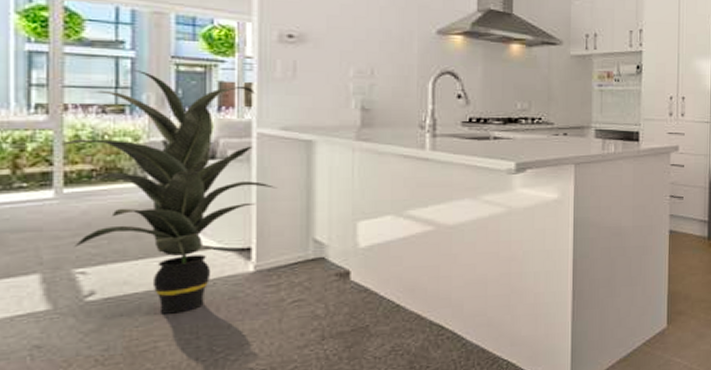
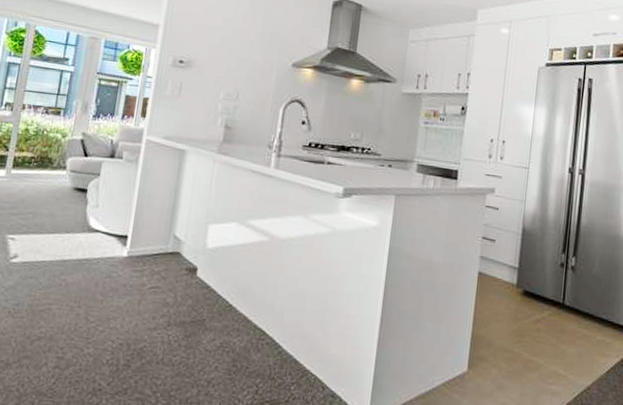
indoor plant: present [61,69,278,314] -> none [10,80,154,283]

